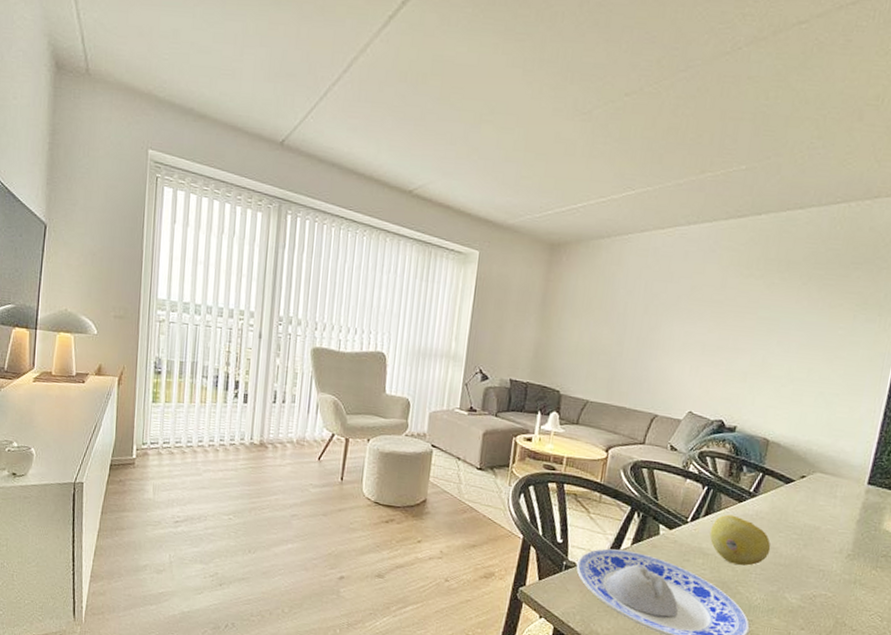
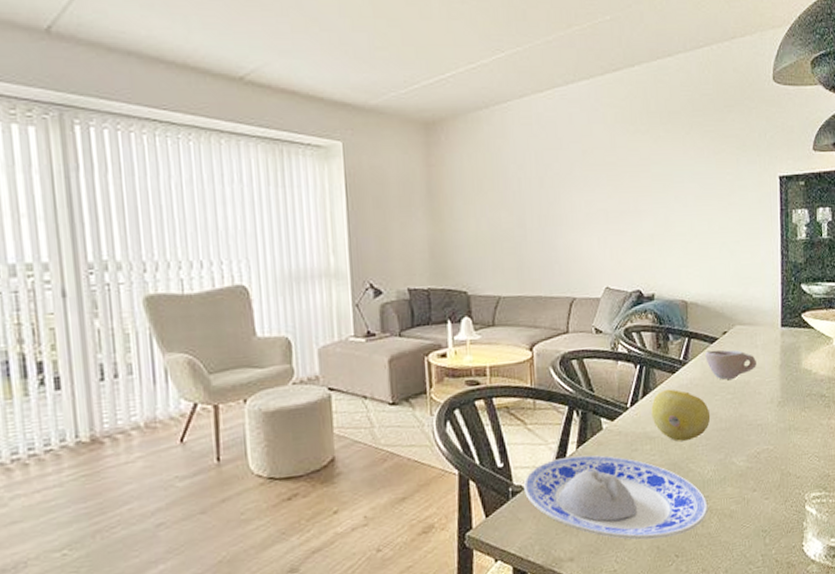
cup: none [777,489,832,522] -> present [705,349,756,380]

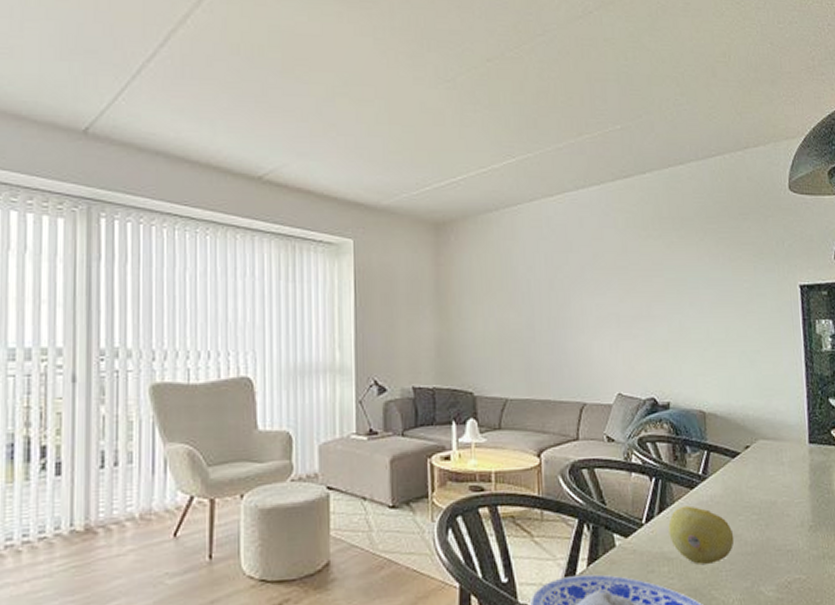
cup: present [705,349,756,380] -> none [726,465,783,498]

